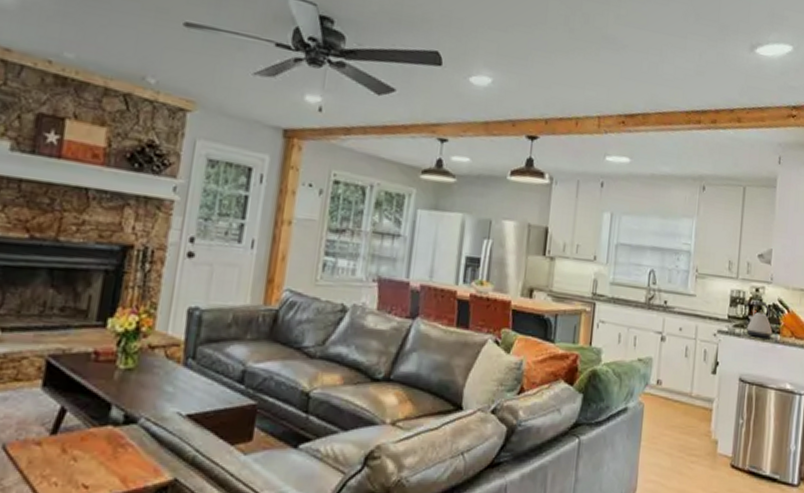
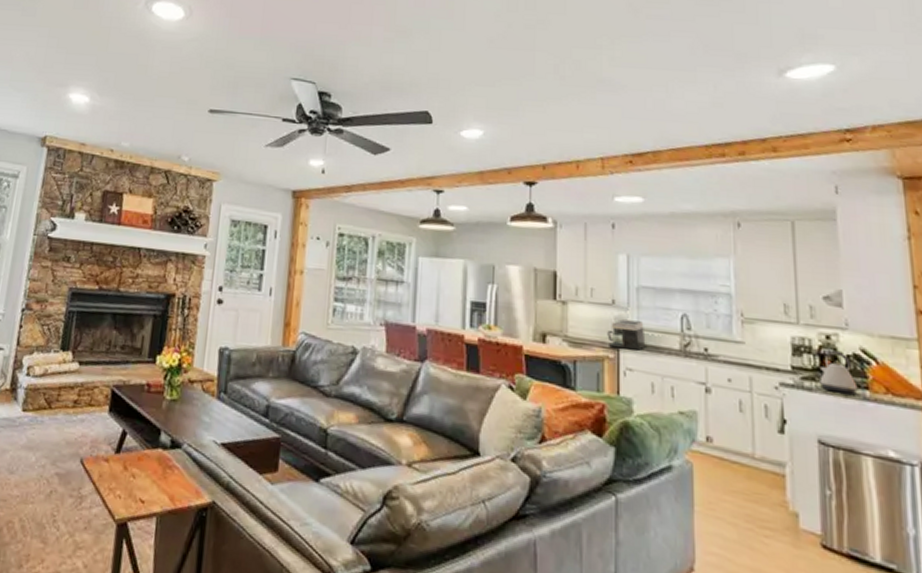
coffee maker: none [586,274,619,305] -> present [607,319,646,352]

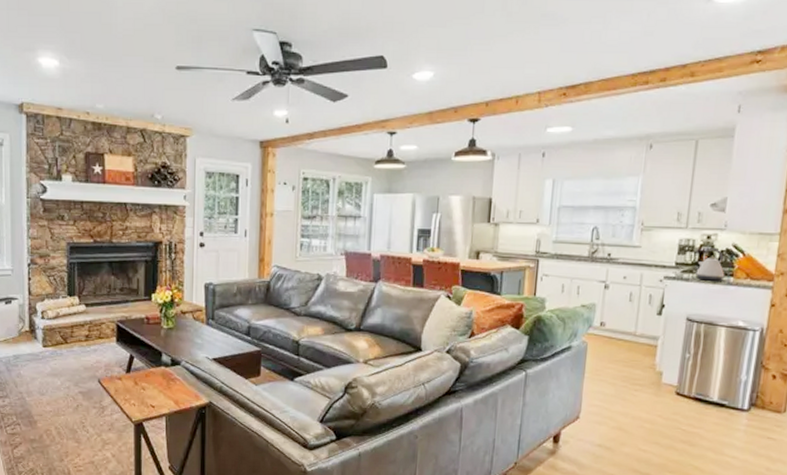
coffee maker: present [607,319,646,352] -> none [530,235,561,261]

